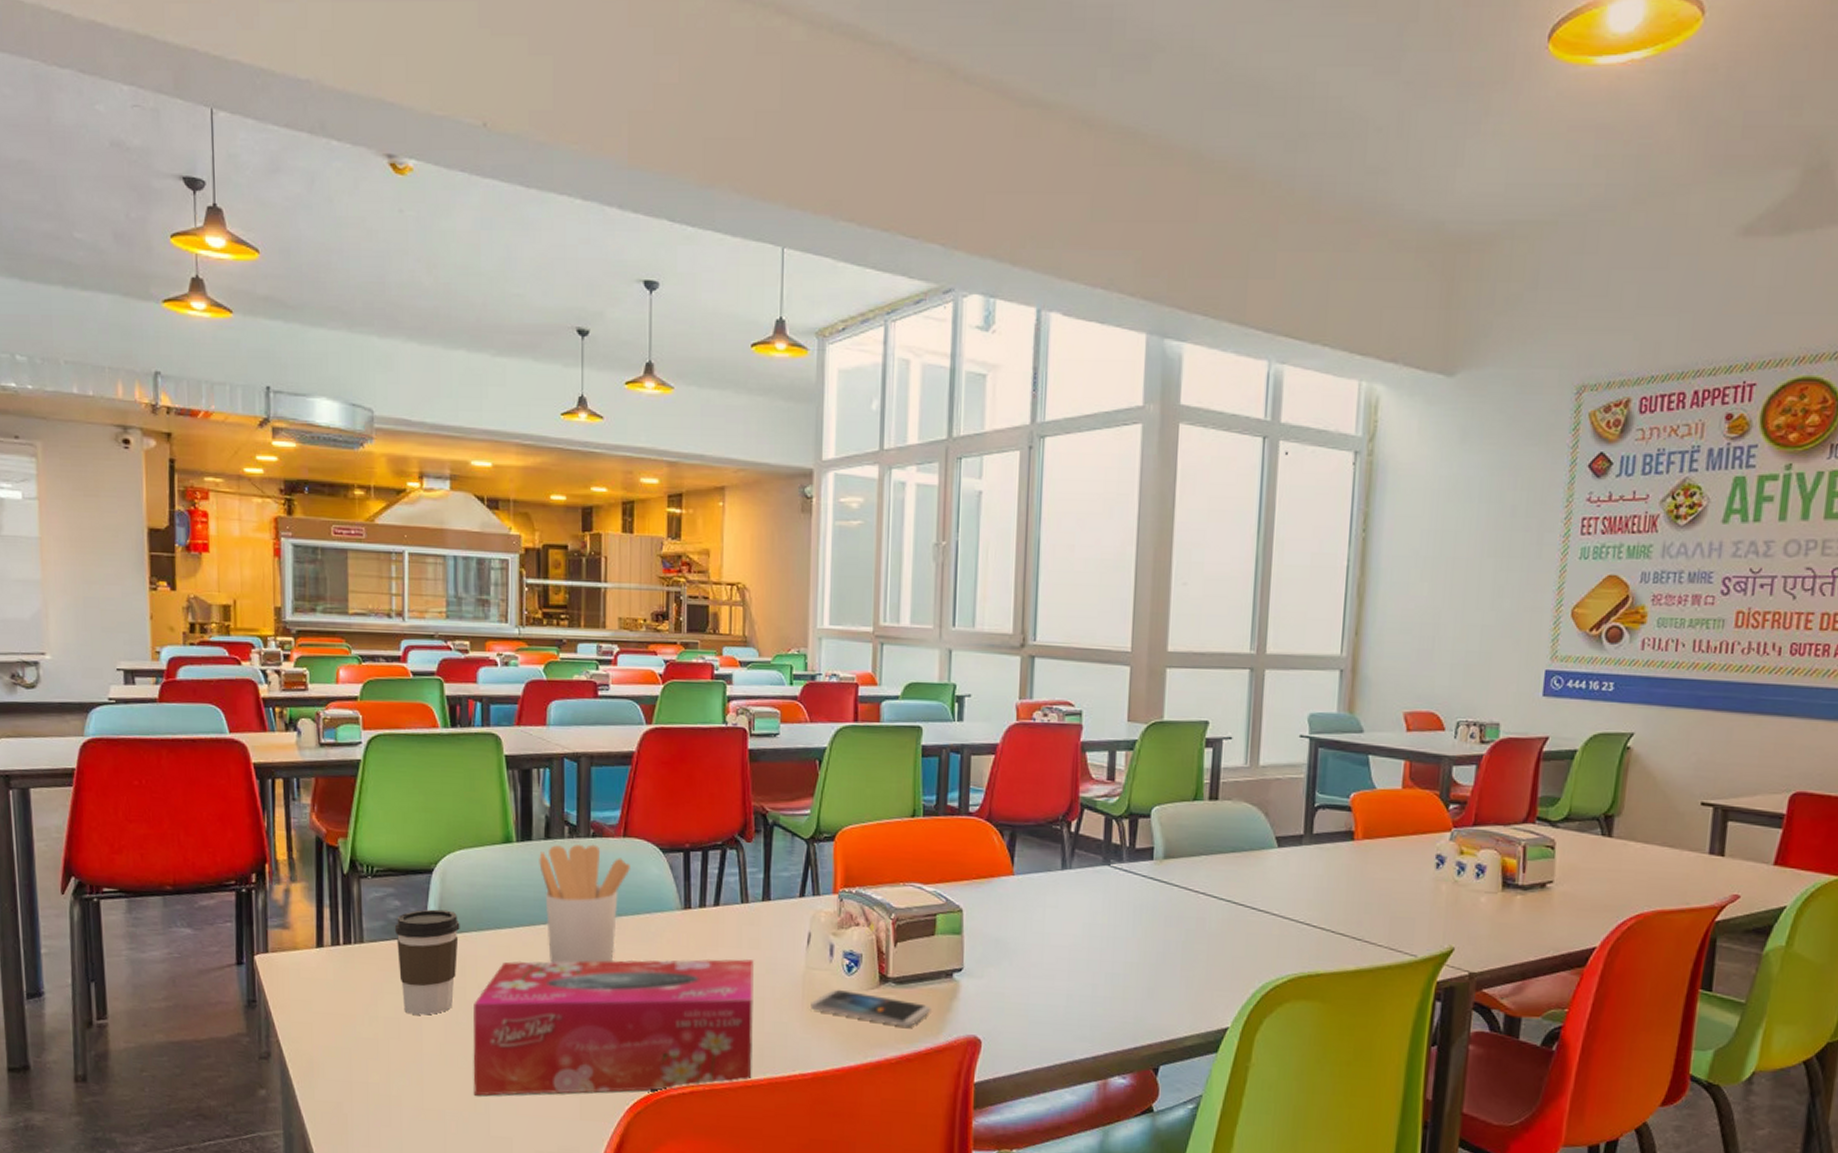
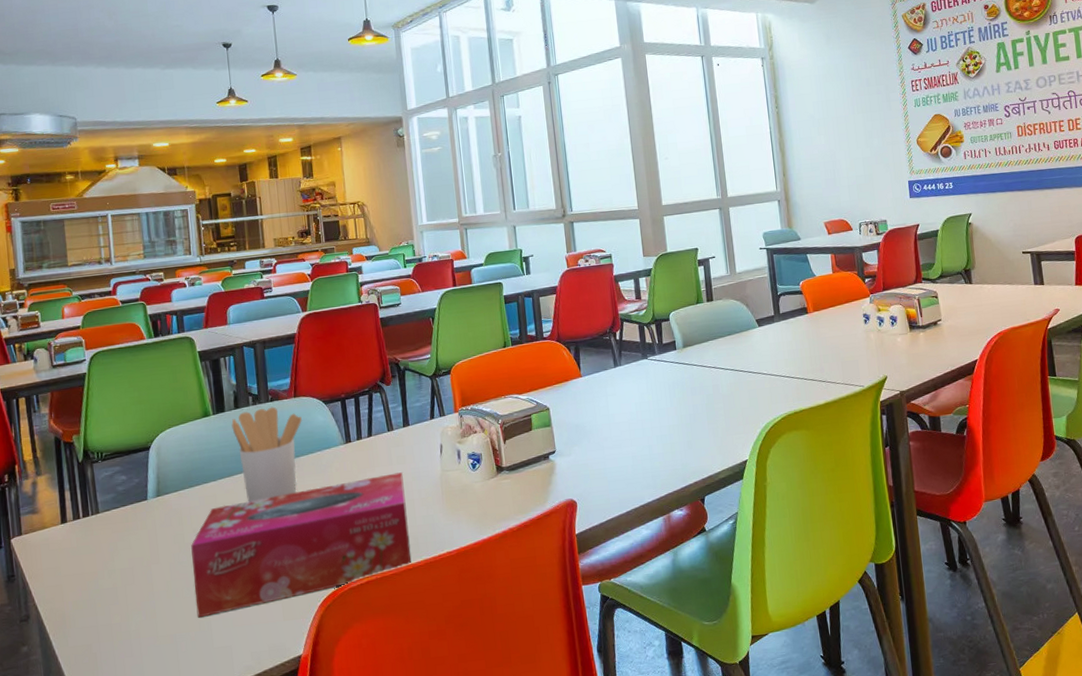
coffee cup: present [394,909,460,1015] -> none [123,476,175,563]
smartphone: present [810,989,932,1027] -> none [448,482,537,503]

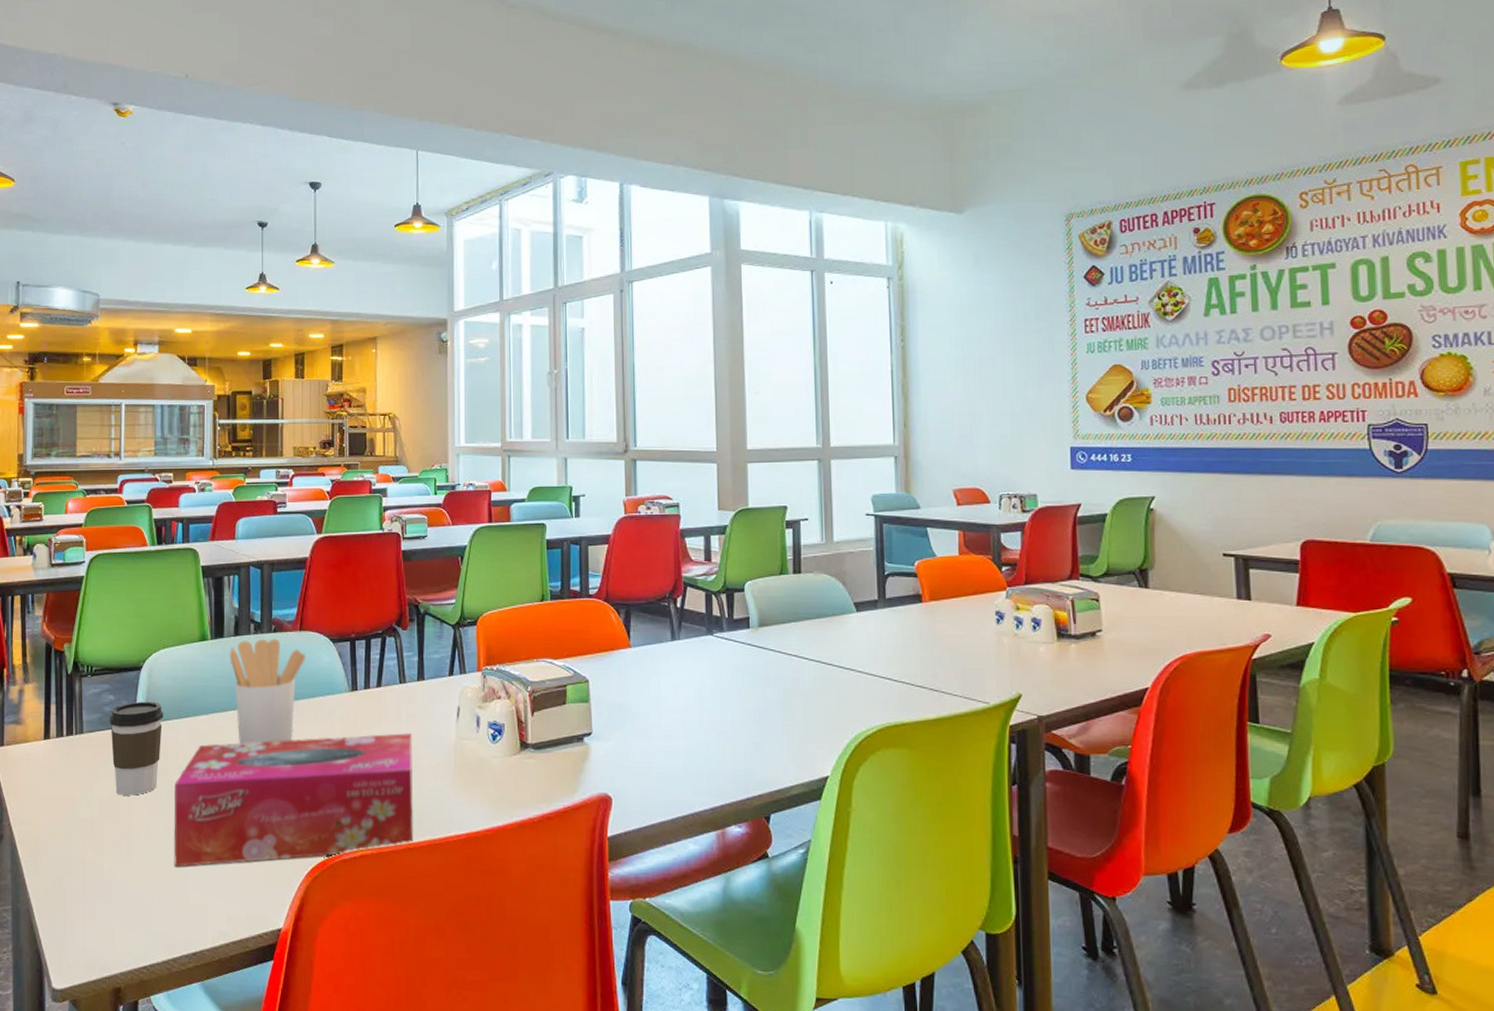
coffee cup: none [123,476,175,563] -> present [109,701,164,796]

